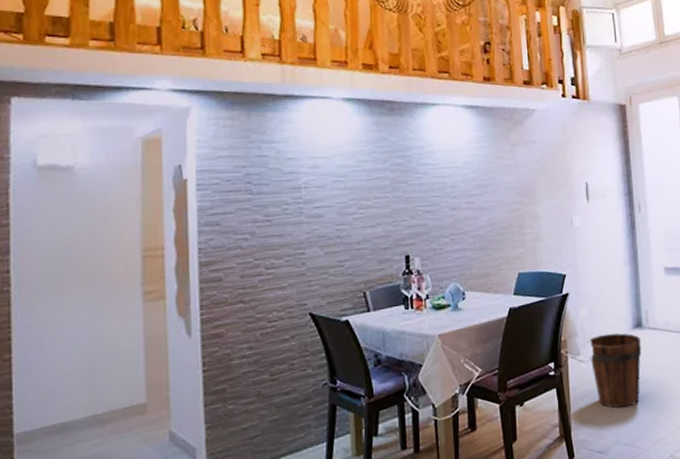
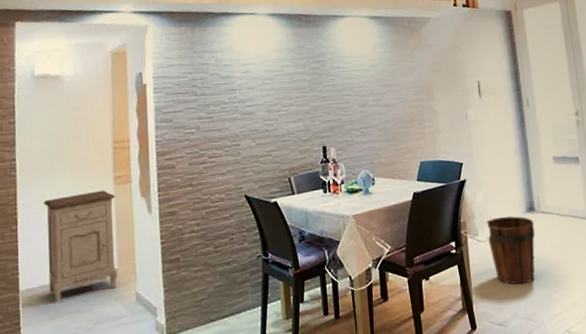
nightstand: none [47,308,146,448] -> present [43,190,117,303]

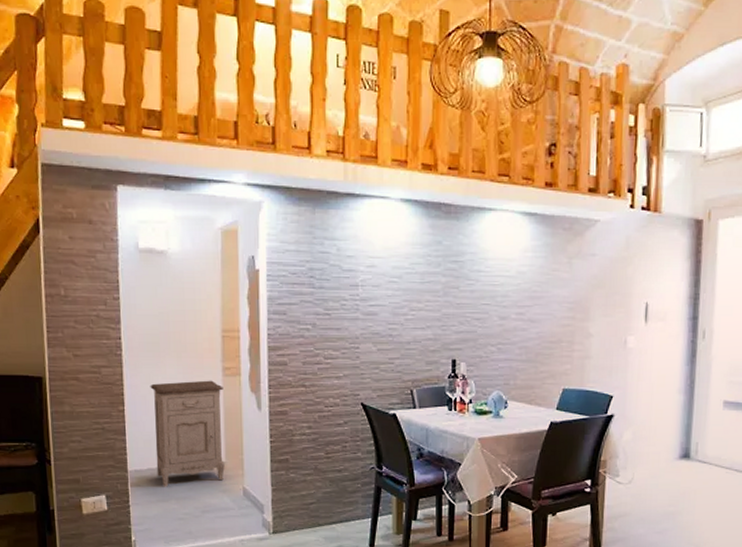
bucket: present [484,216,535,285] -> none [628,460,687,534]

